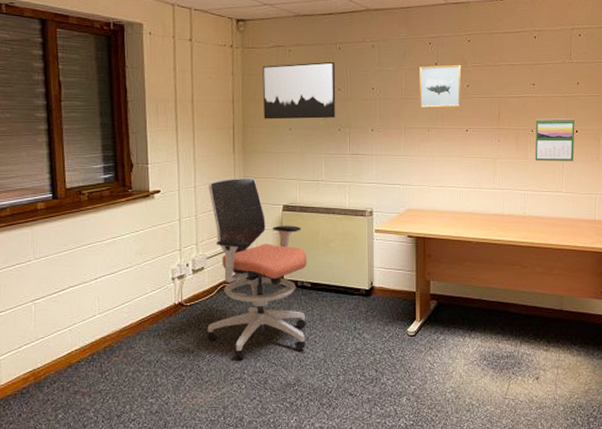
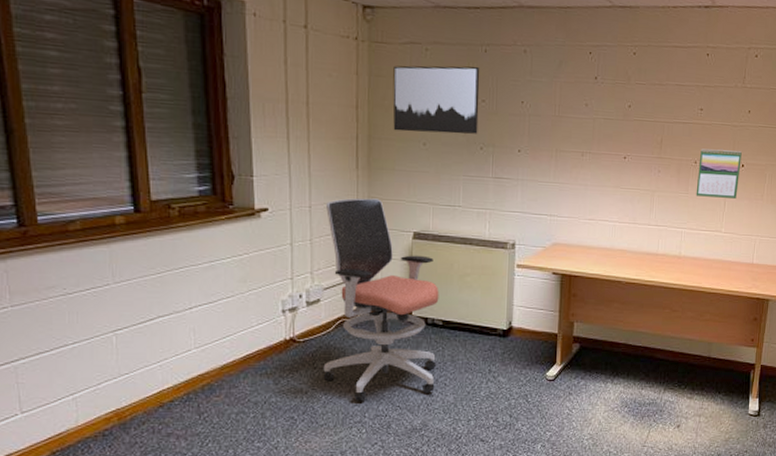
wall art: present [419,64,462,109] -> none [573,79,624,131]

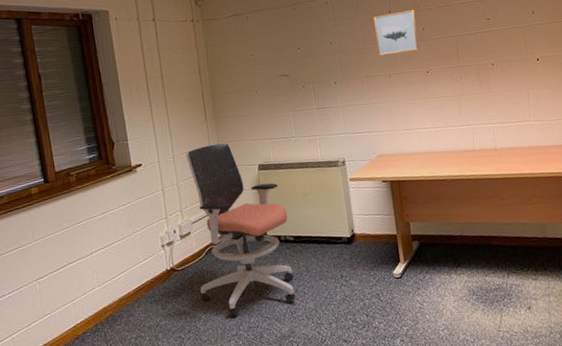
wall art: present [393,65,480,134] -> none [224,23,299,86]
wall art: none [573,79,624,131] -> present [374,9,419,57]
calendar: present [696,148,742,199] -> none [495,47,539,93]

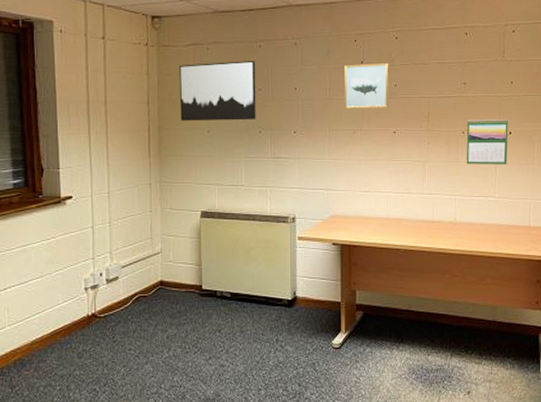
office chair: present [186,142,296,317] -> none [122,182,227,373]
wall art: none [224,23,299,86] -> present [179,61,256,121]
calendar: none [495,47,539,93] -> present [466,118,509,164]

